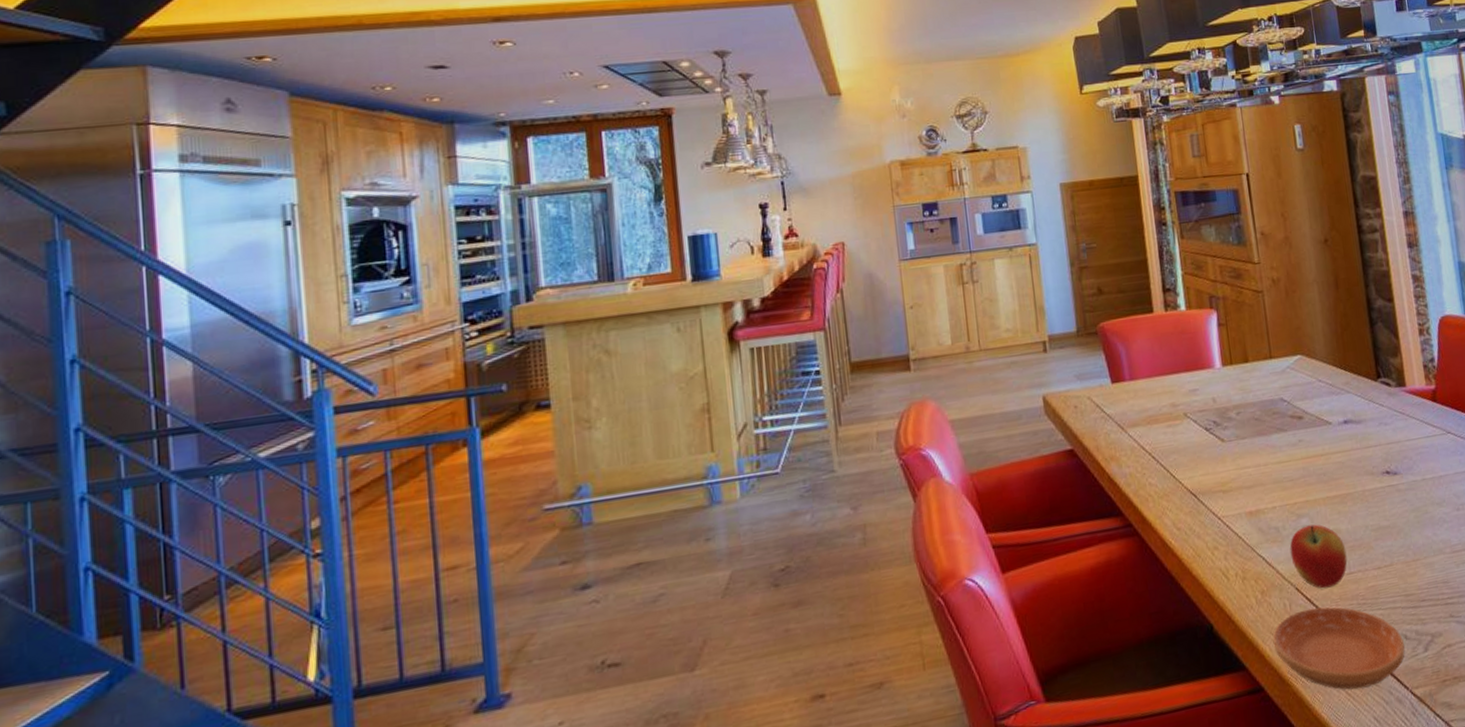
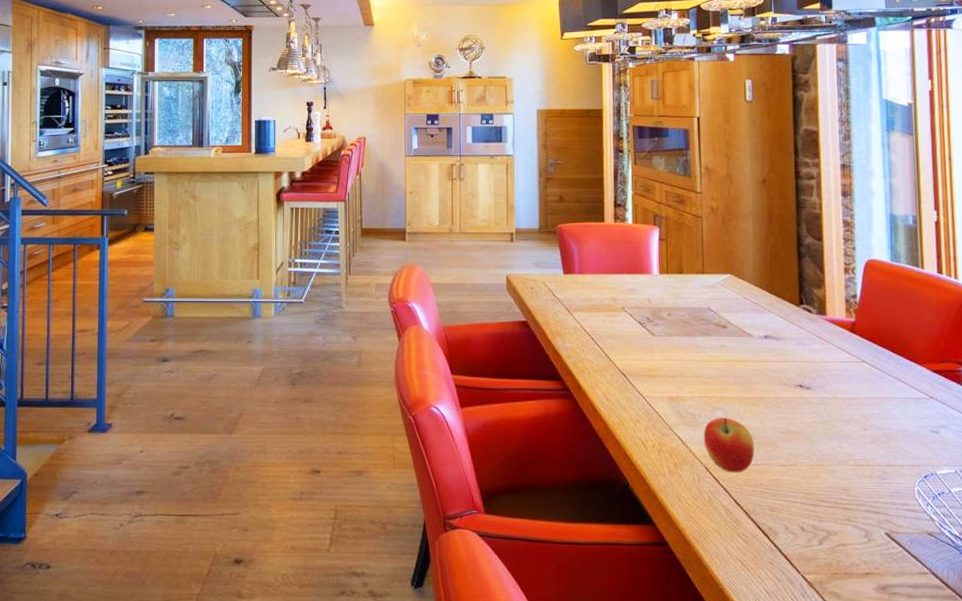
saucer: present [1272,606,1405,690] -> none [680,486,801,563]

